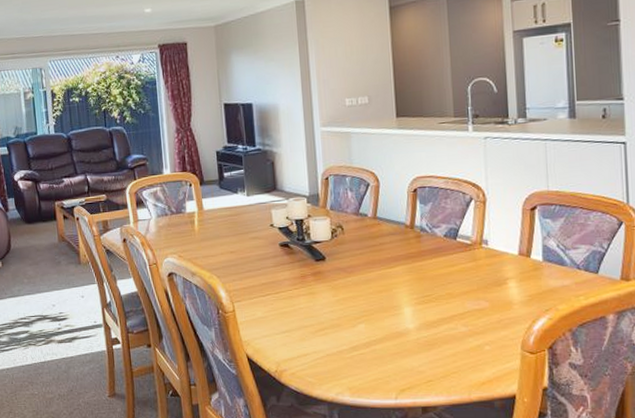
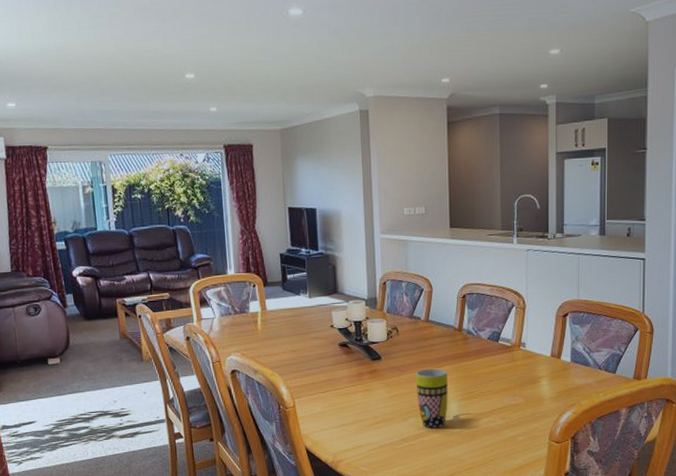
mug: none [365,269,402,336] -> present [416,368,448,428]

